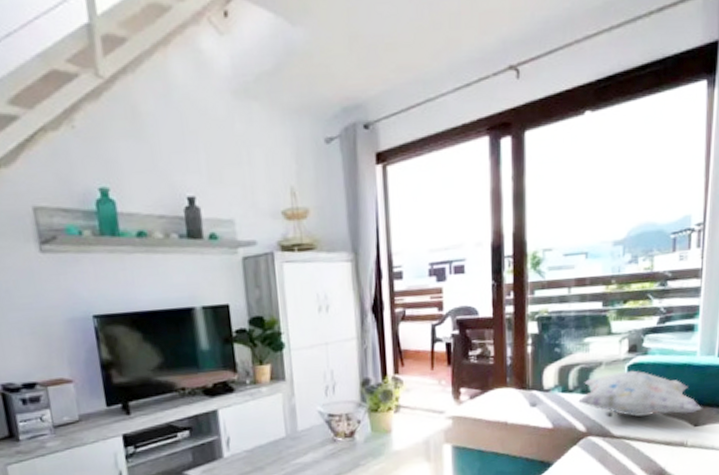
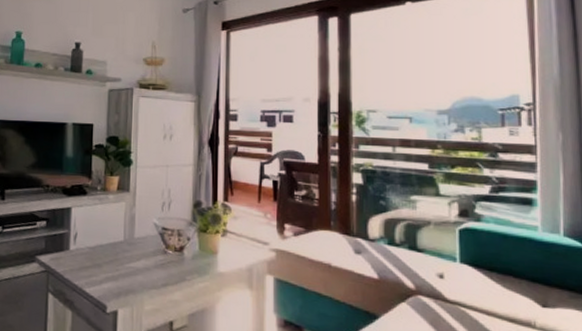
decorative pillow: present [578,370,702,417] -> none [406,234,550,292]

